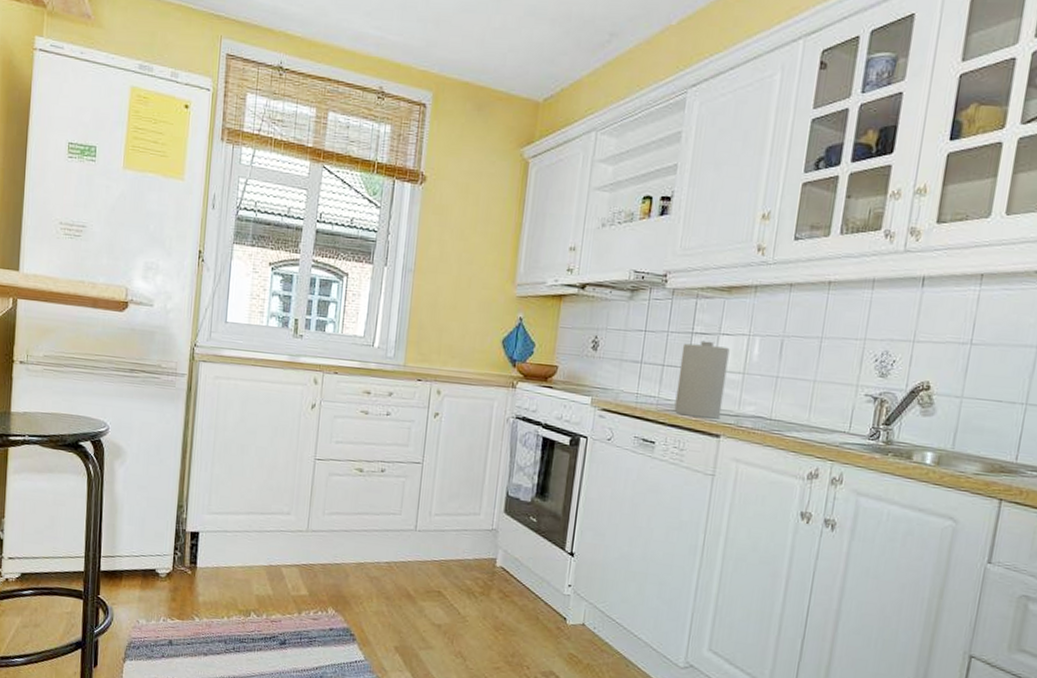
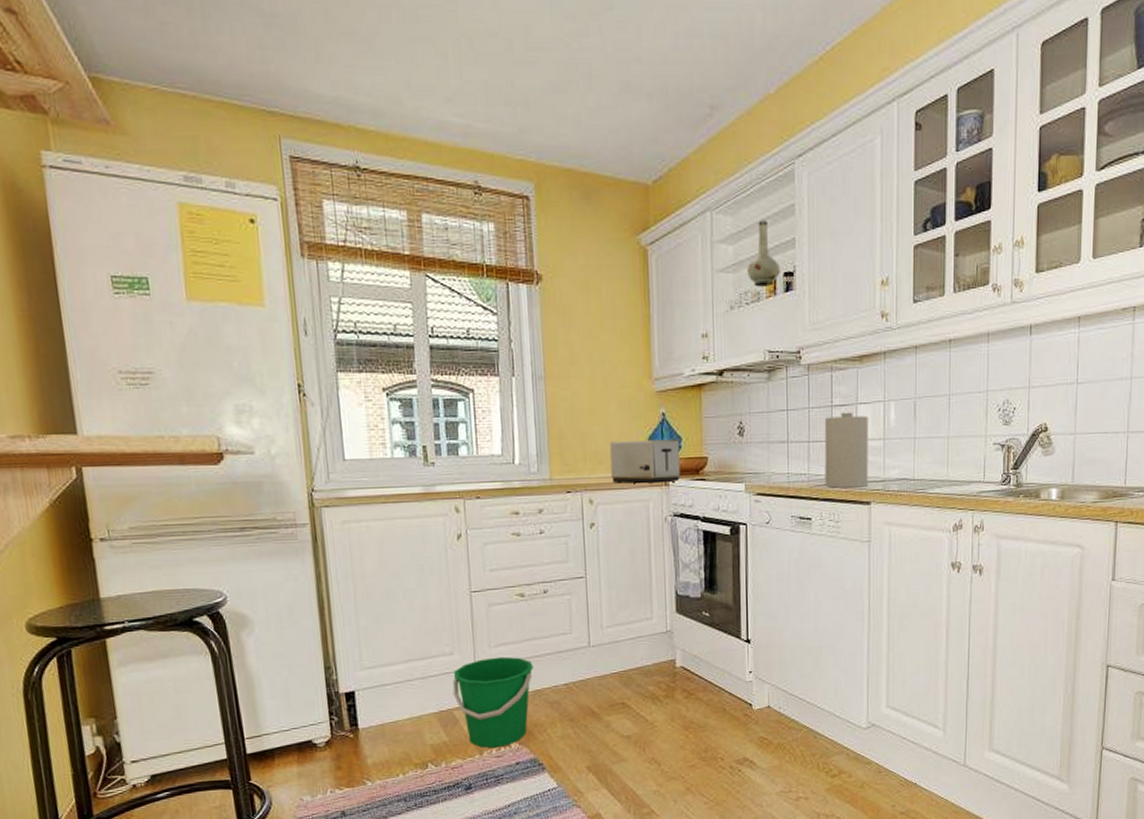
bucket: none [284,524,361,611] -> present [452,656,534,749]
toaster: none [461,337,533,385] -> present [610,438,681,484]
vase: none [623,144,658,209] -> present [747,220,780,287]

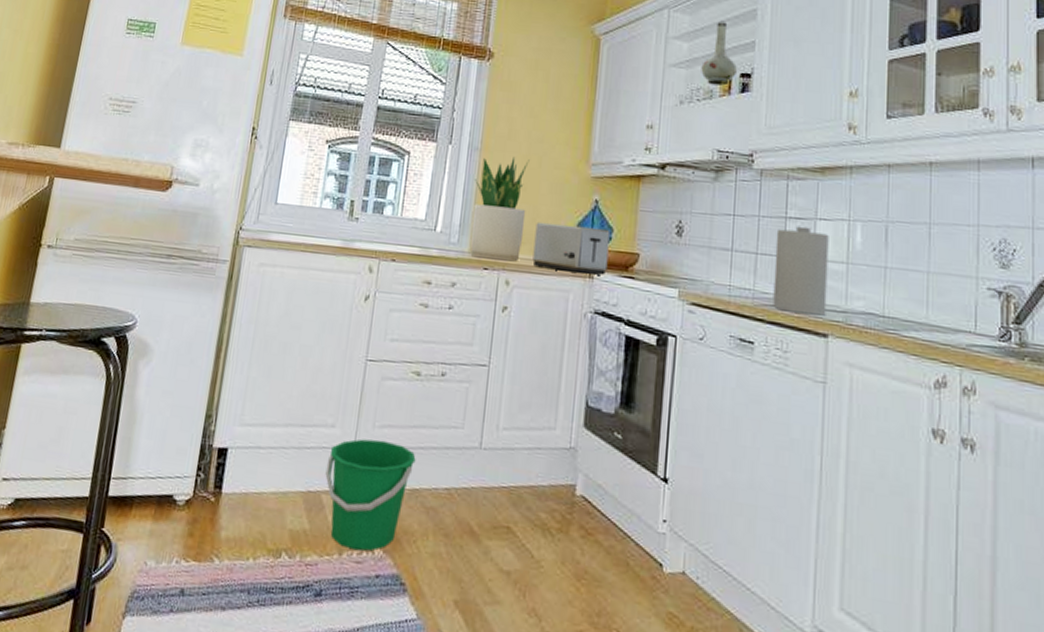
planter: none [544,381,600,483] -> present [470,156,530,262]

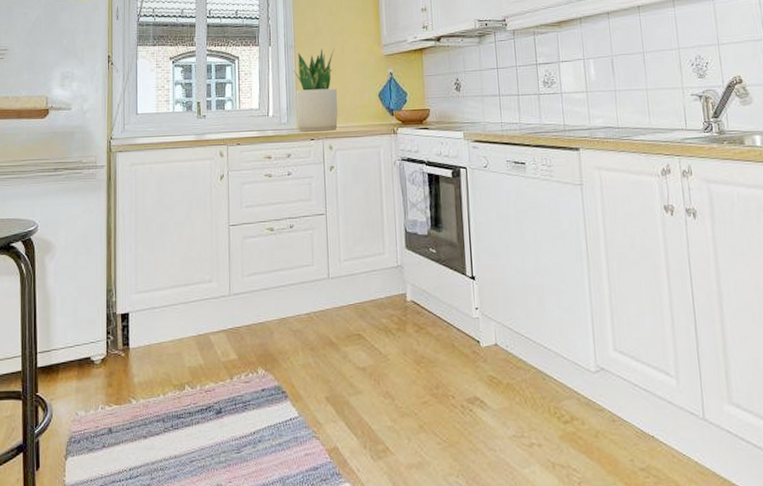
bucket: present [325,439,416,551] -> none [210,285,280,374]
toaster: present [532,221,610,276] -> none [346,94,407,133]
paper towel holder: present [773,226,829,316] -> none [531,69,576,136]

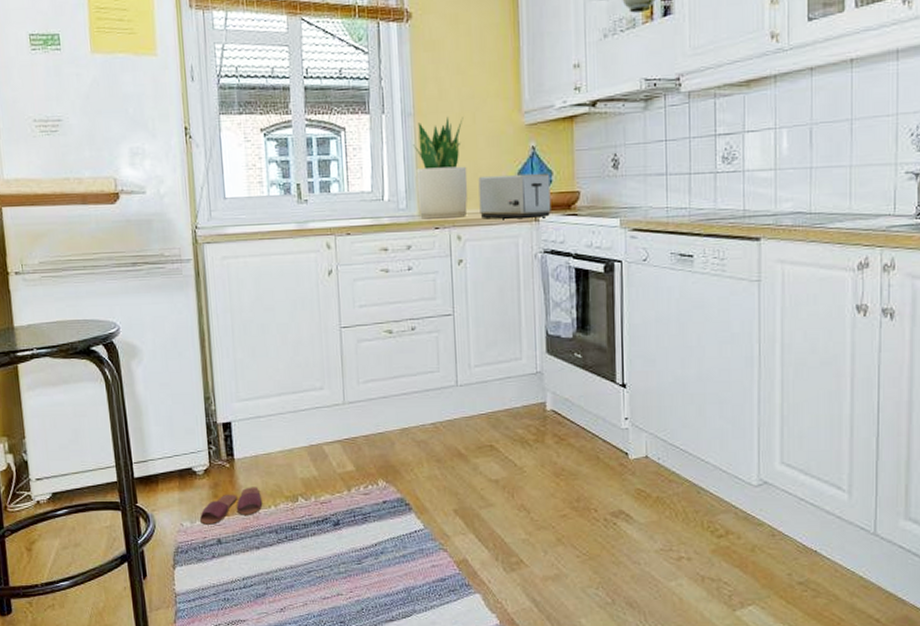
slippers: none [94,375,153,414] -> present [200,487,263,525]
toaster: none [346,94,407,133] -> present [478,172,551,220]

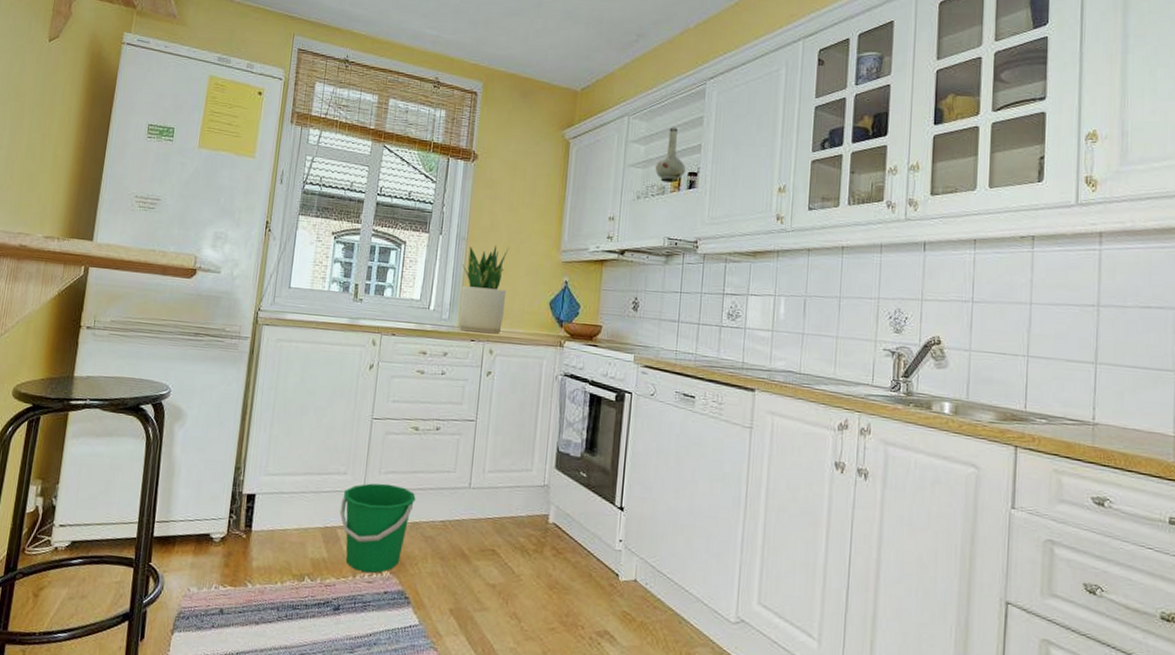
slippers: present [200,487,263,525] -> none [207,560,271,594]
bucket: none [322,393,401,485] -> present [339,483,416,573]
toaster: present [478,172,551,220] -> none [512,300,578,344]

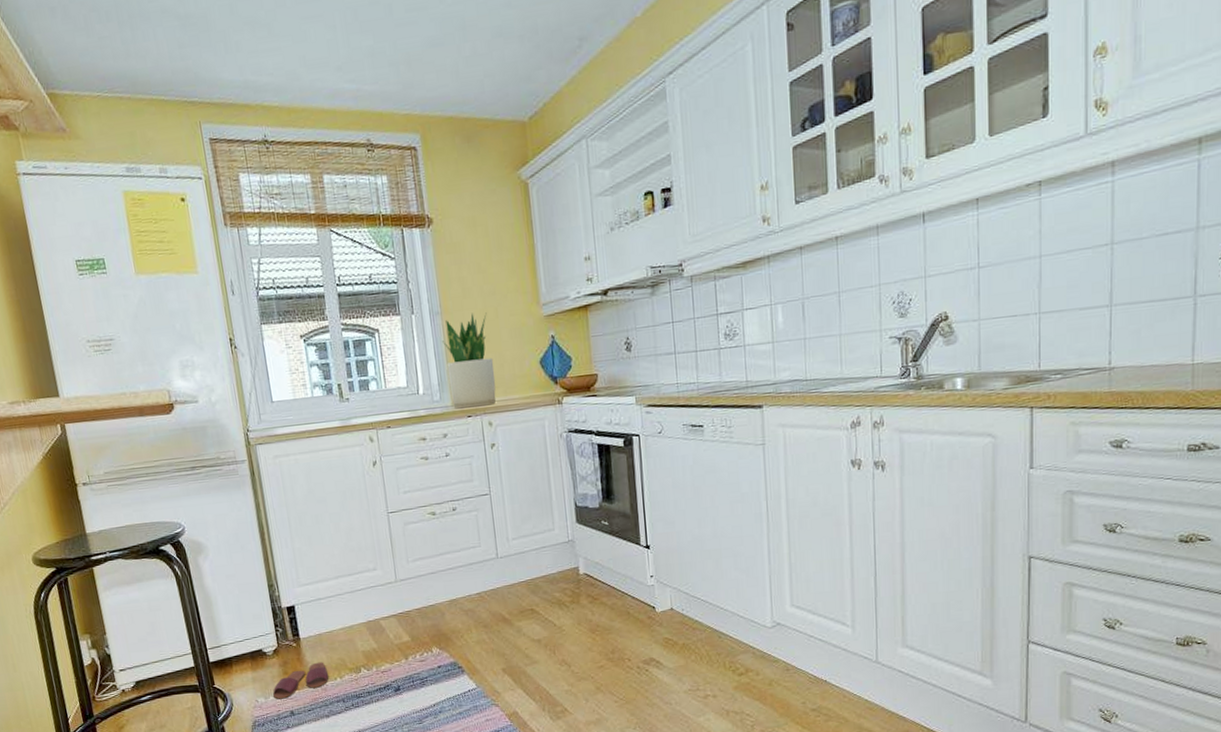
slippers: none [207,560,271,594] -> present [273,662,329,699]
bucket: present [339,483,416,573] -> none [377,570,448,654]
vase: present [655,127,685,183] -> none [625,141,658,206]

